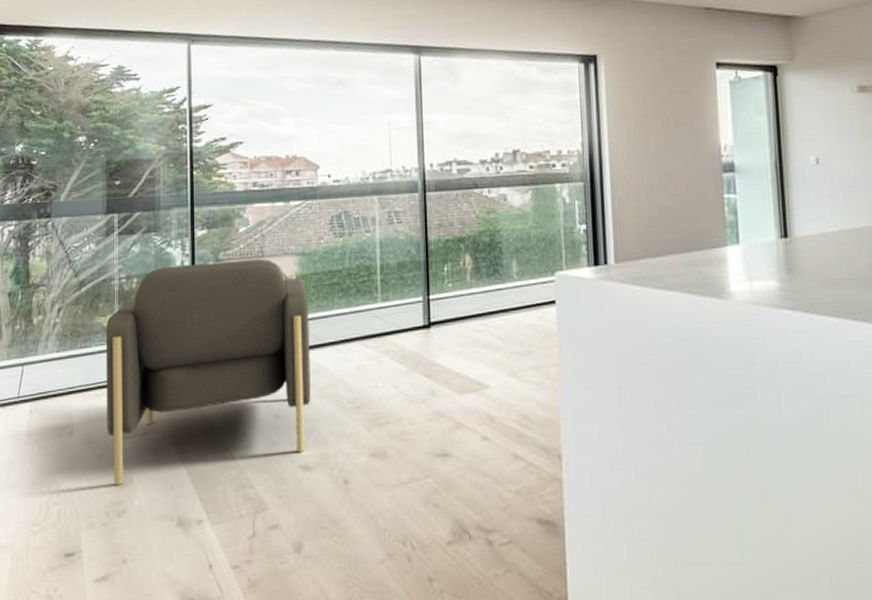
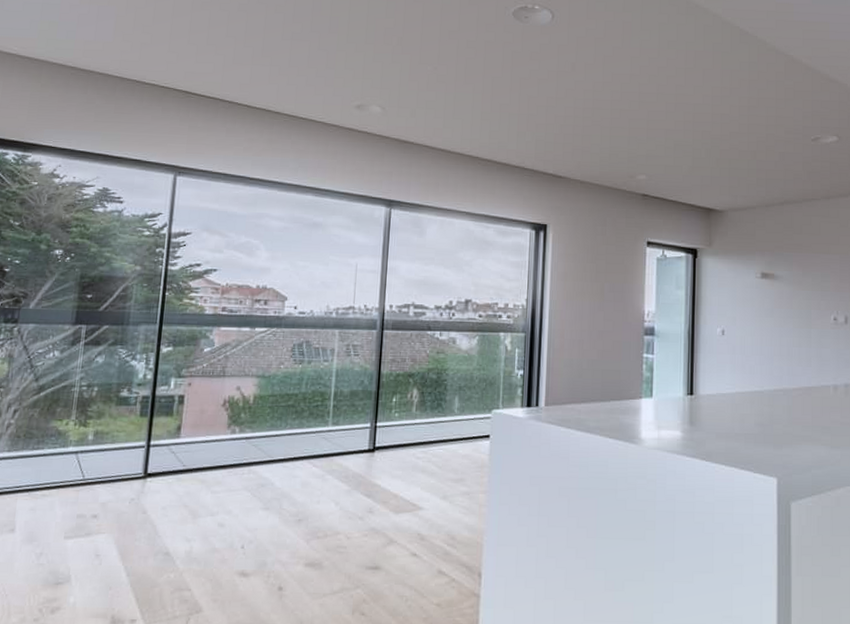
armchair: present [106,258,311,486] -> none [49,377,263,584]

